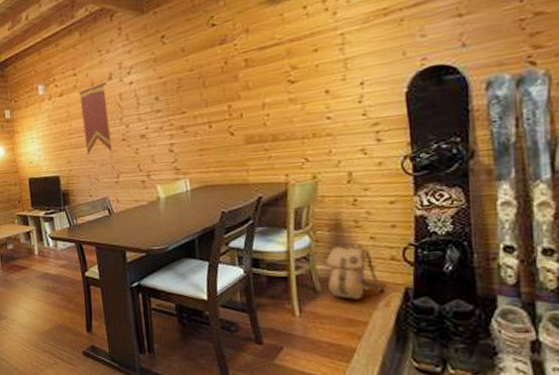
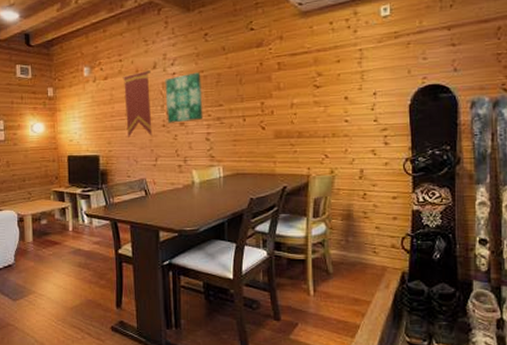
wall art: none [122,79,165,137] -> present [165,72,203,123]
backpack: present [325,244,383,299] -> none [338,233,384,281]

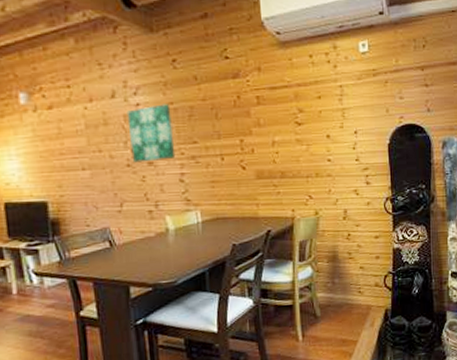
pennant: present [122,71,152,137] -> none [72,100,115,179]

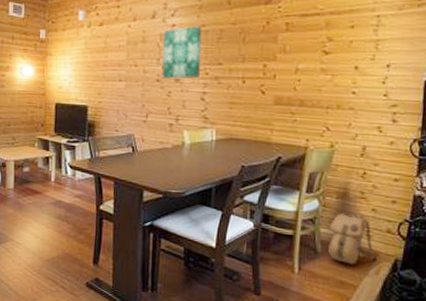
backpack: none [325,273,369,322] -> present [328,213,376,265]

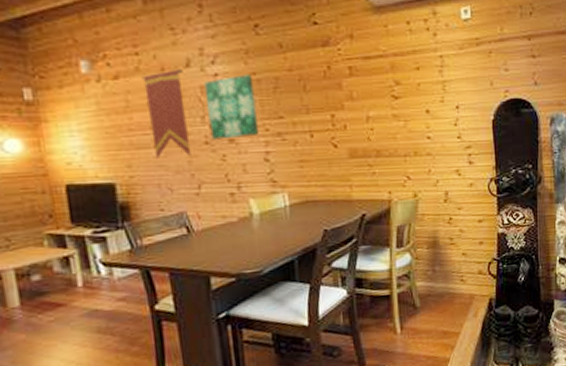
pennant: none [119,20,149,90] -> present [141,69,192,158]
backpack: present [328,213,376,265] -> none [424,260,472,313]

